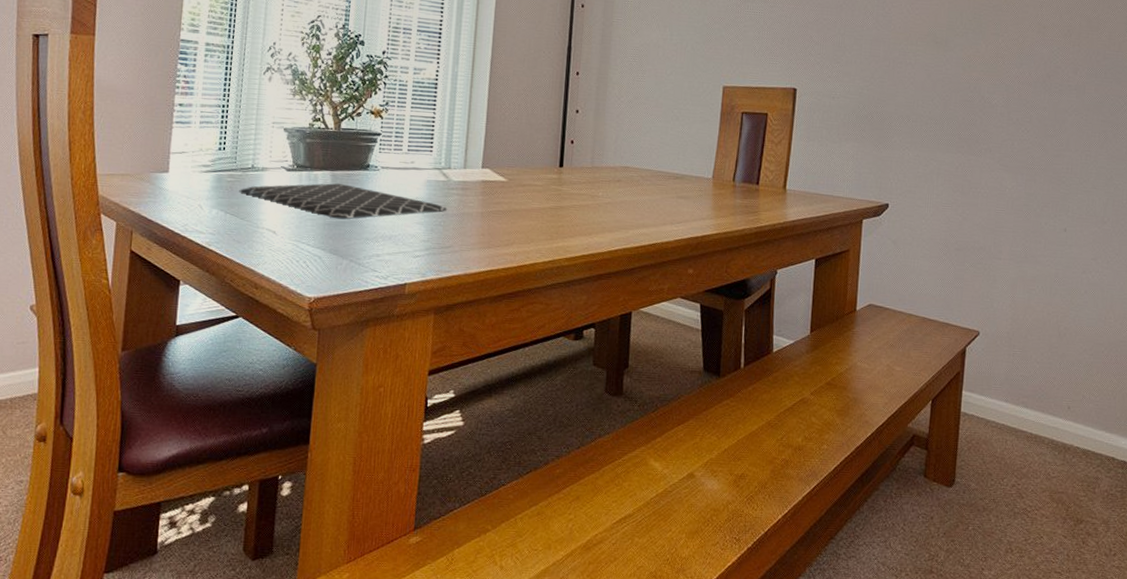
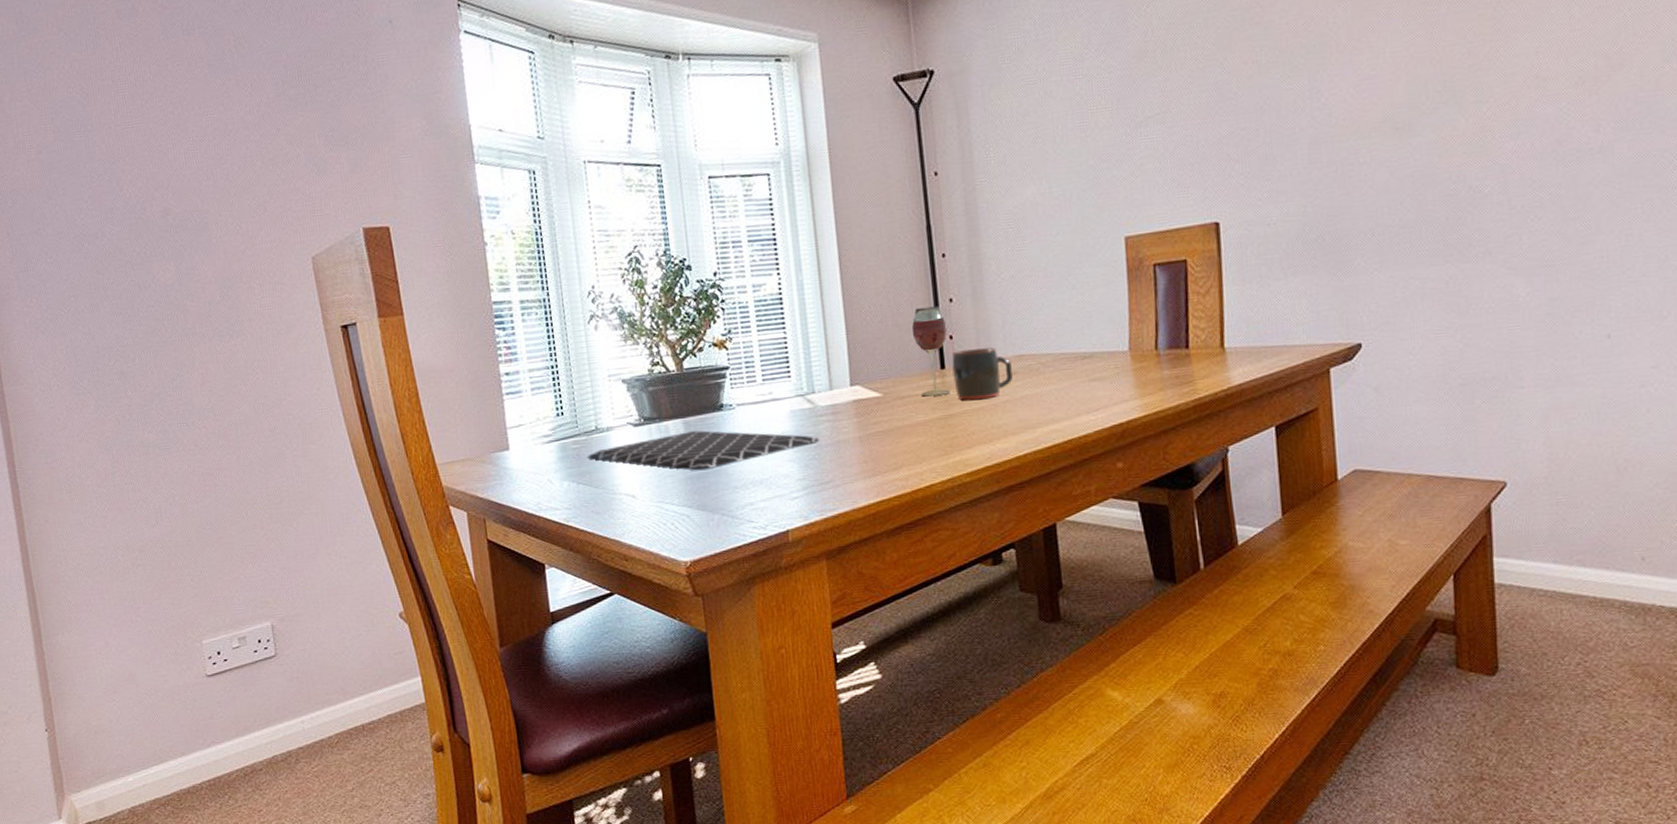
wineglass: none [540,112,571,189] -> present [911,306,950,397]
mug: none [568,154,618,198] -> present [951,347,1013,400]

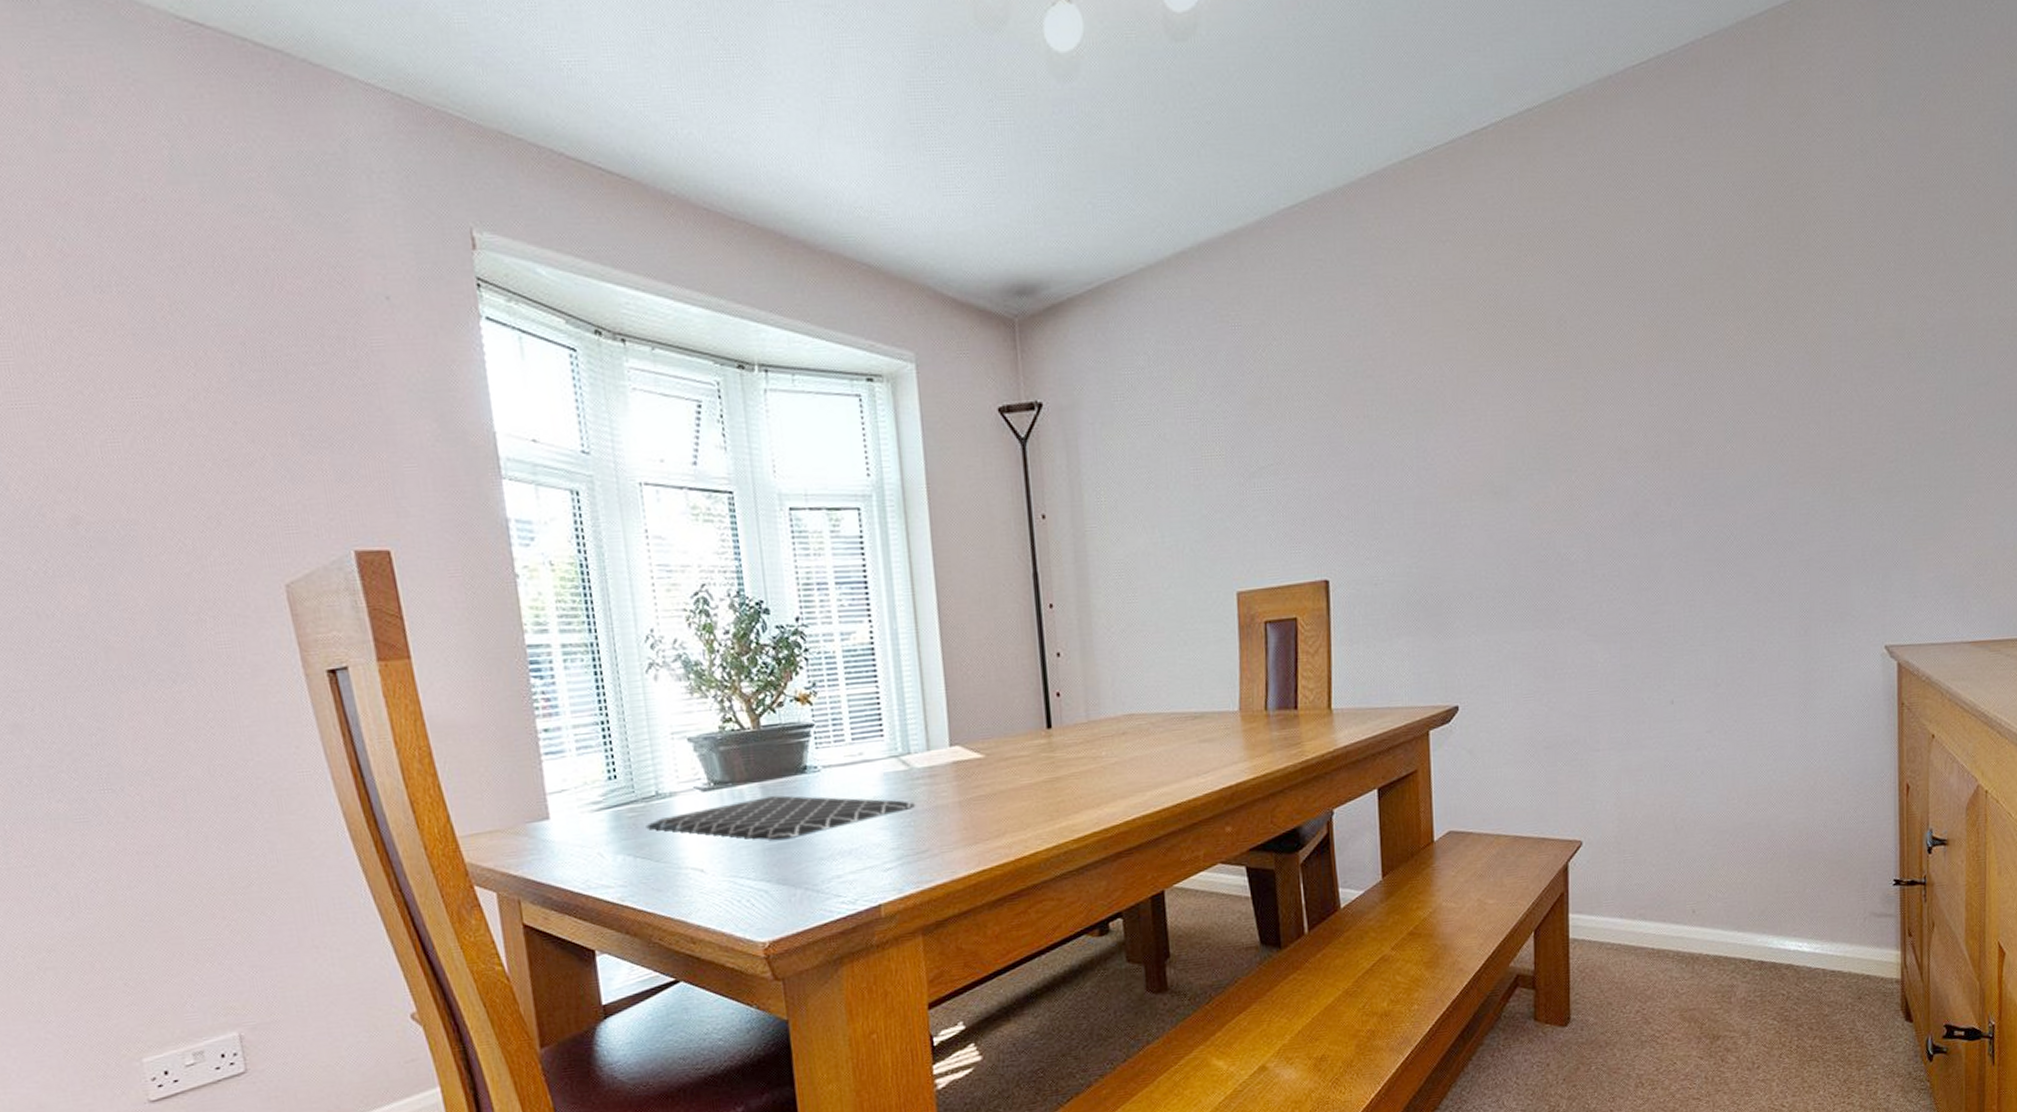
wineglass: present [911,306,950,397] -> none [1016,660,1057,758]
mug: present [951,347,1013,400] -> none [1058,706,1122,762]

